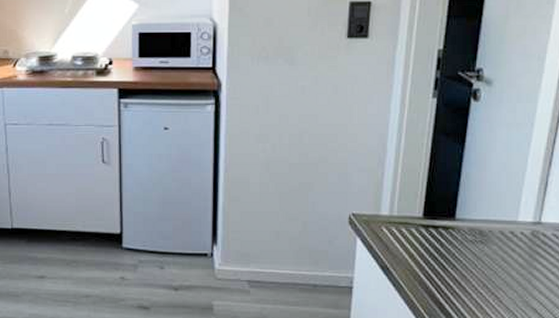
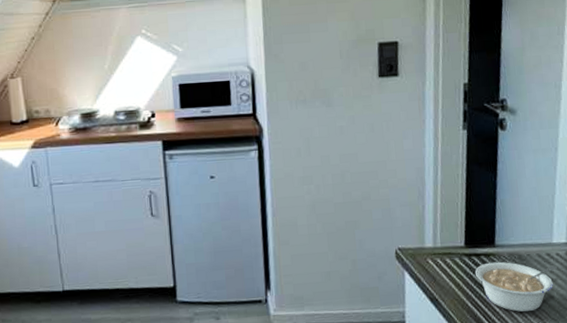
legume: none [431,235,521,289] -> present [474,261,558,313]

